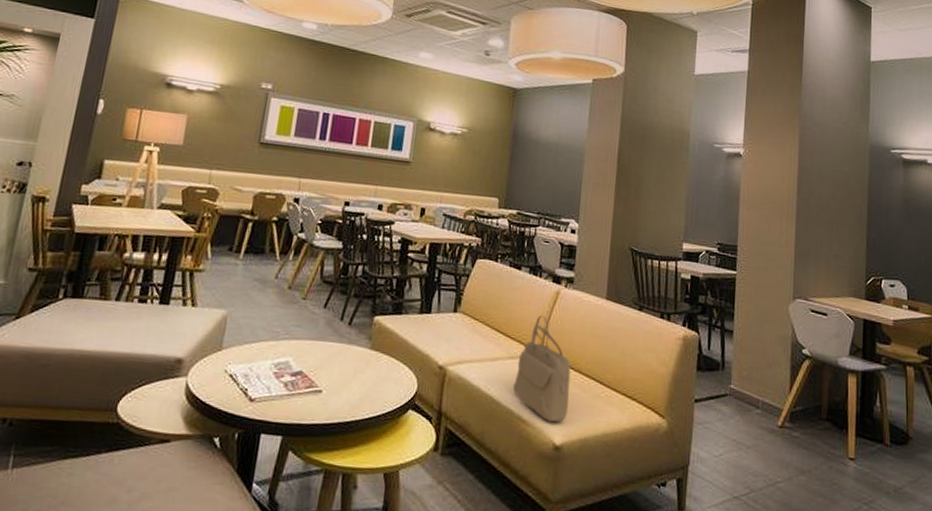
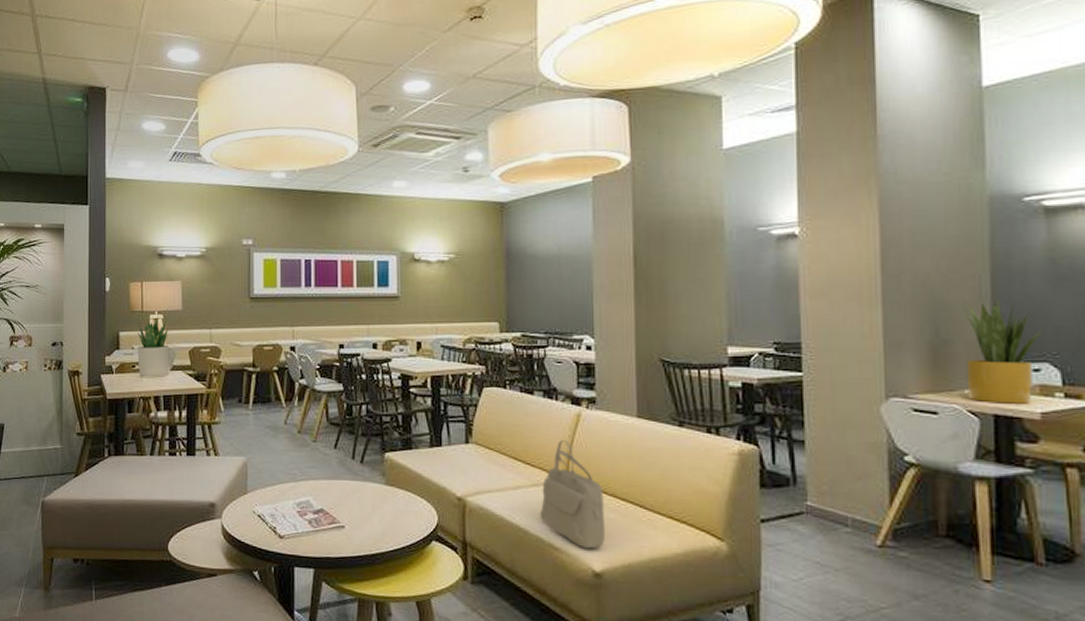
planter: none [119,149,165,216] -> present [138,317,170,378]
planter: none [847,226,898,313] -> present [962,299,1044,404]

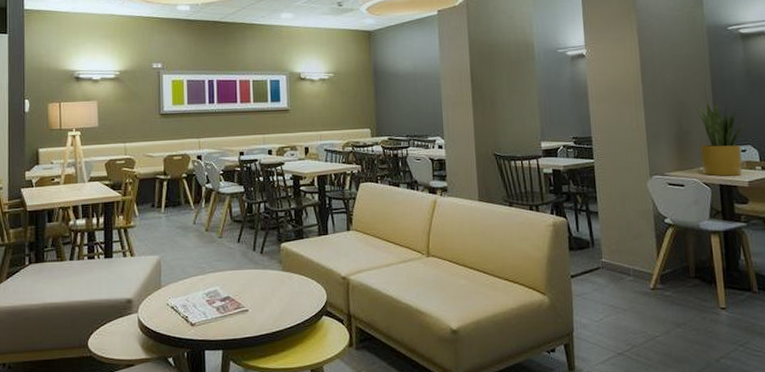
planter: present [138,317,170,378] -> none [56,133,87,190]
handbag: present [539,440,606,549] -> none [408,223,460,311]

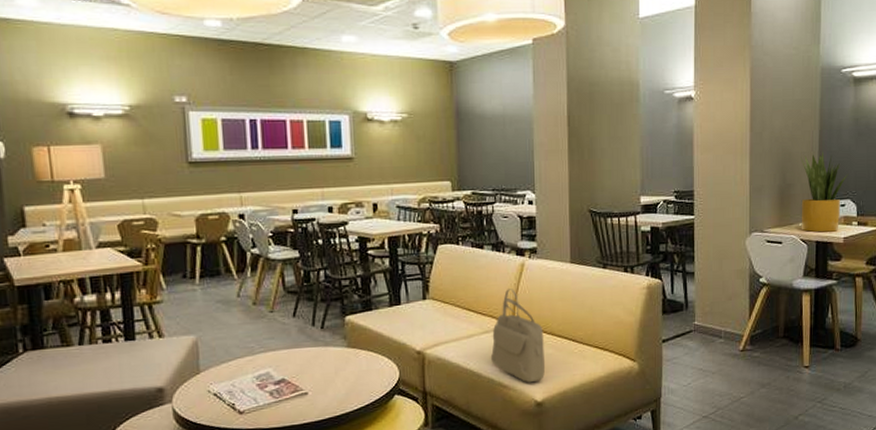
handbag: none [408,223,460,311] -> present [490,289,546,383]

